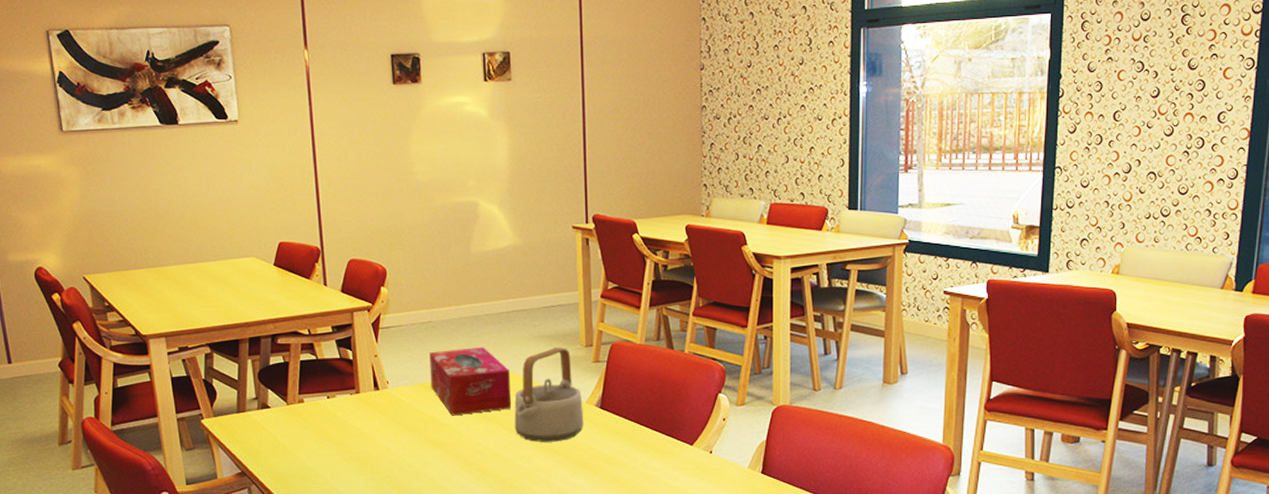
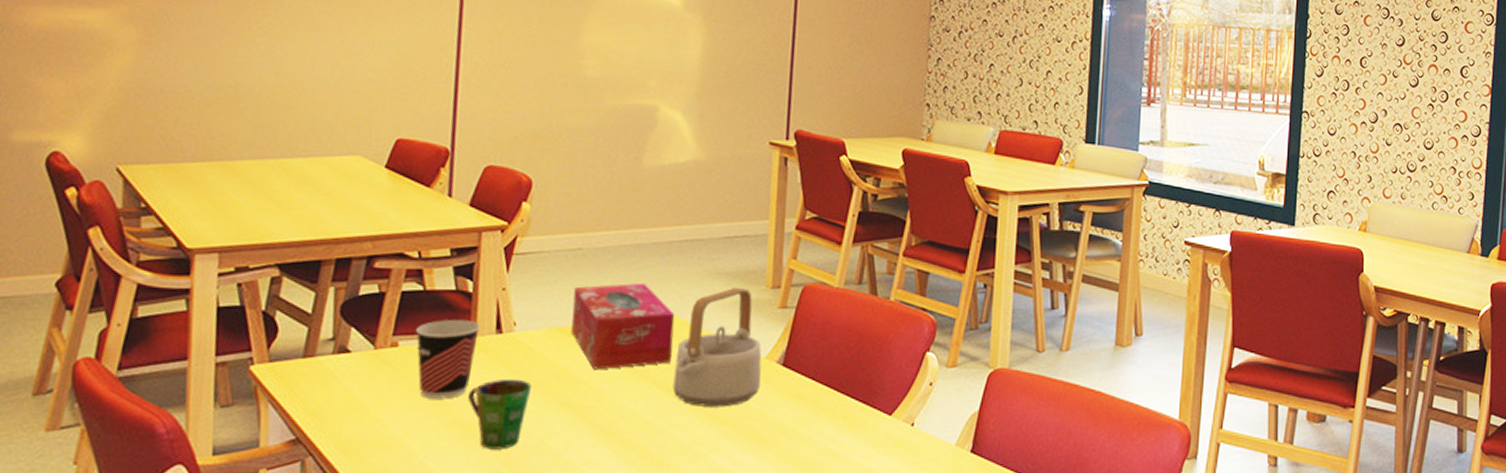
cup: none [315,380,363,441] -> present [416,319,481,399]
cup: none [361,424,407,477] -> present [468,378,532,450]

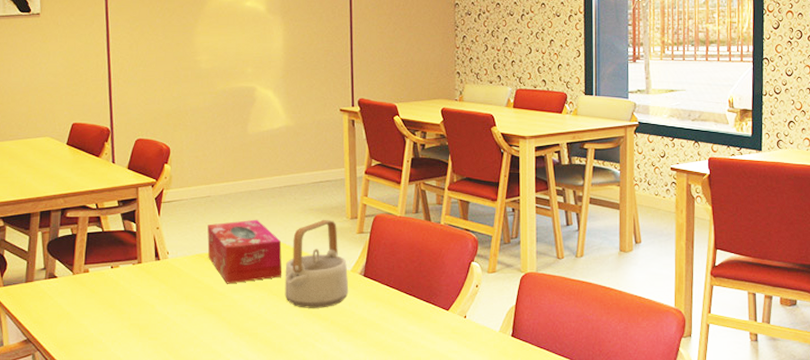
cup: present [416,319,481,399] -> none [100,251,145,308]
cup: present [468,378,532,450] -> none [141,292,185,343]

